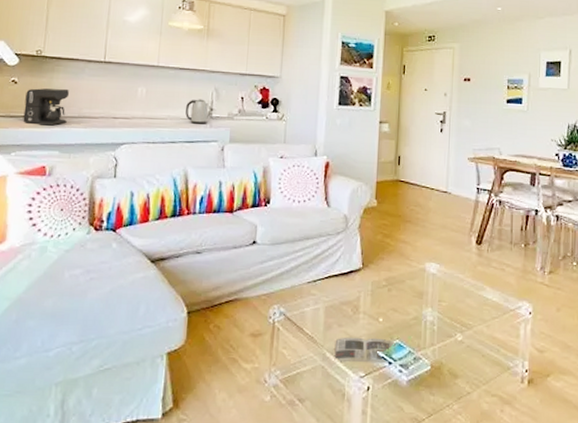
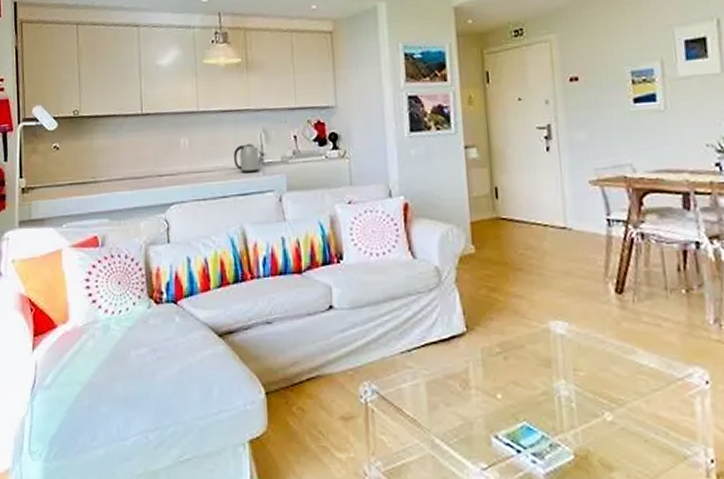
coffee maker: present [23,88,69,126] -> none [69,149,112,193]
magazine: present [334,337,396,364] -> none [444,419,523,452]

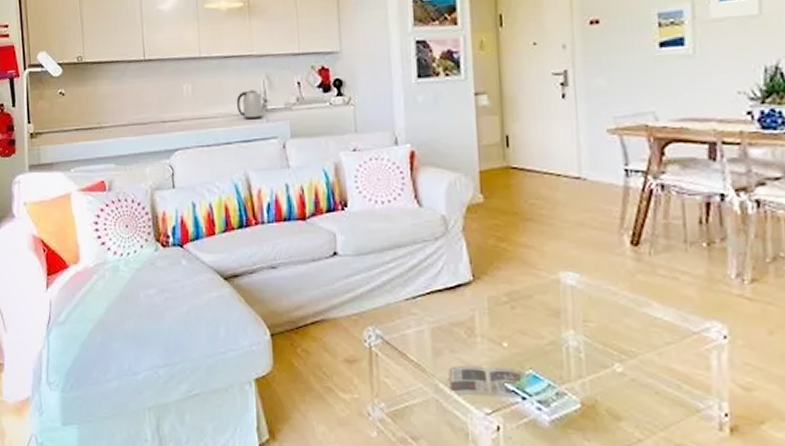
magazine: none [444,419,523,452] -> present [449,365,529,399]

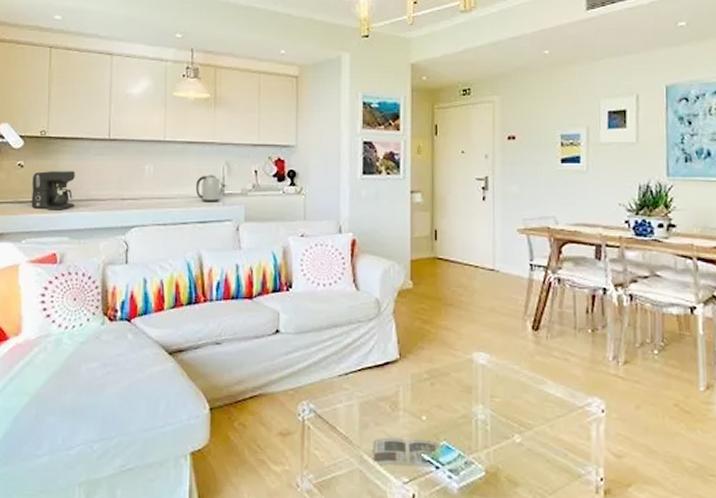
coffee maker: none [74,95,117,138] -> present [31,170,75,210]

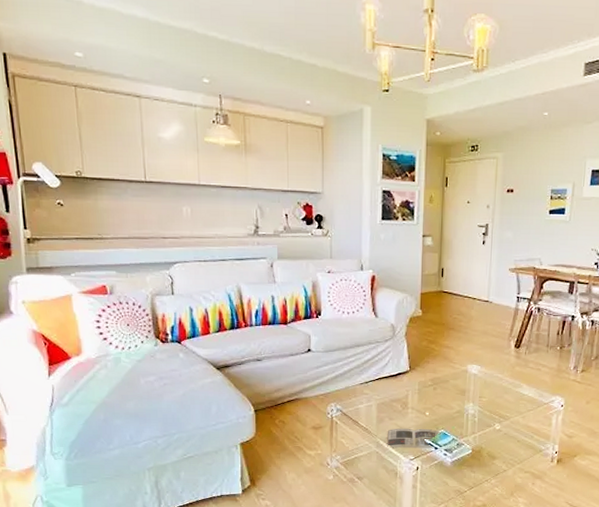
coffee maker: present [31,170,75,210] -> none [74,210,119,247]
kettle: present [196,175,221,202] -> none [232,217,255,242]

